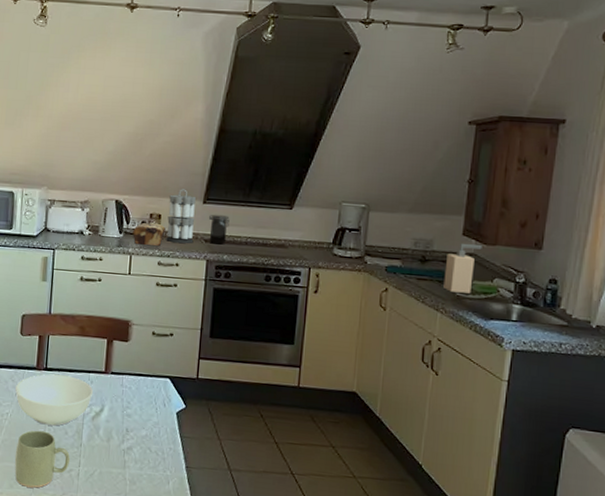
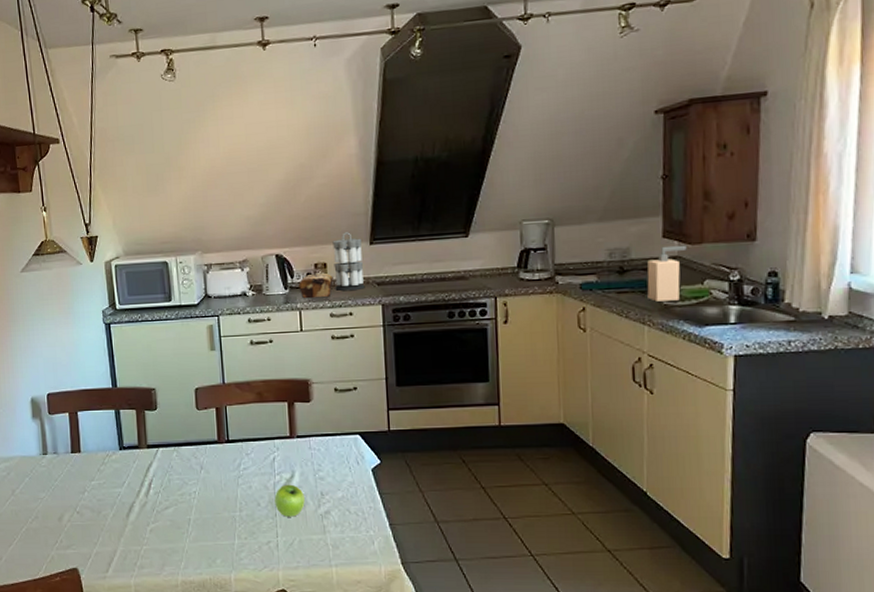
mug: present [14,430,70,488] -> none [208,505,266,564]
bowl: present [15,374,94,426] -> none [199,445,281,499]
fruit: none [81,417,111,449] -> present [274,484,305,517]
jar: present [208,214,230,245] -> none [377,253,401,286]

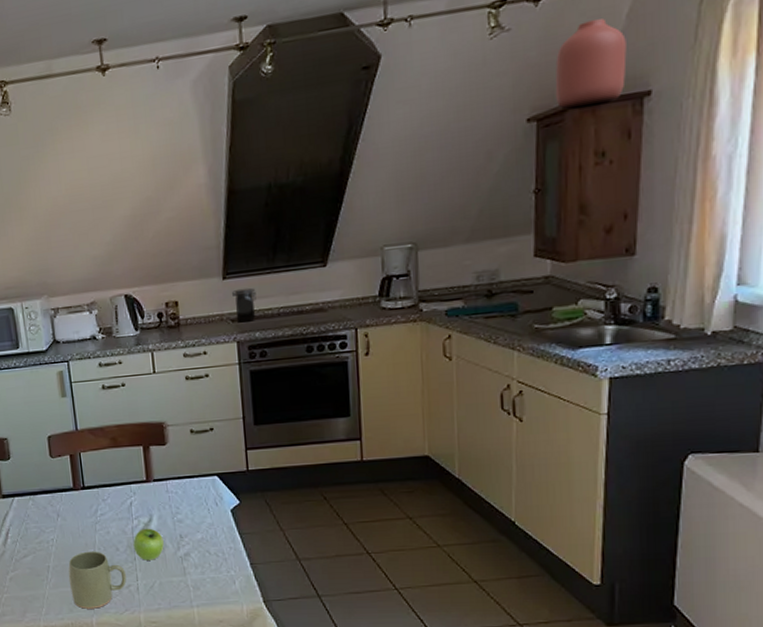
mug: none [208,505,266,564] -> present [68,551,127,609]
bread loaf: present [299,273,333,299] -> none [149,311,186,340]
spice rack: present [332,232,365,292] -> none [183,267,219,330]
jar: none [377,253,401,286] -> present [231,287,256,323]
soap dispenser: present [647,245,687,302] -> none [517,263,560,325]
vase: none [679,25,745,105] -> present [554,18,627,111]

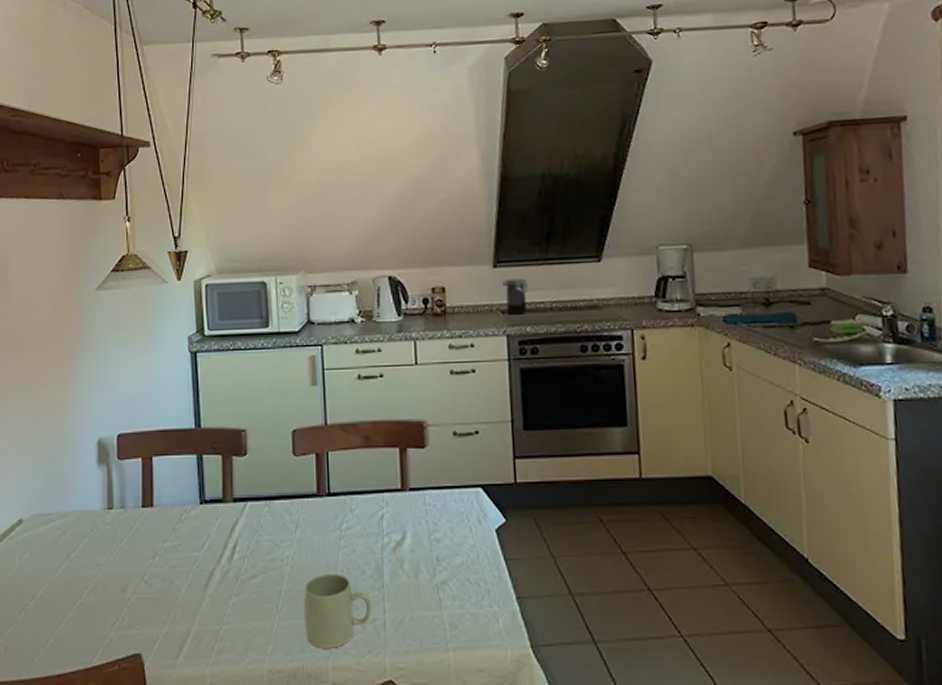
fruit: present [133,528,164,561] -> none [382,547,418,588]
vase: present [554,18,627,111] -> none [816,47,882,128]

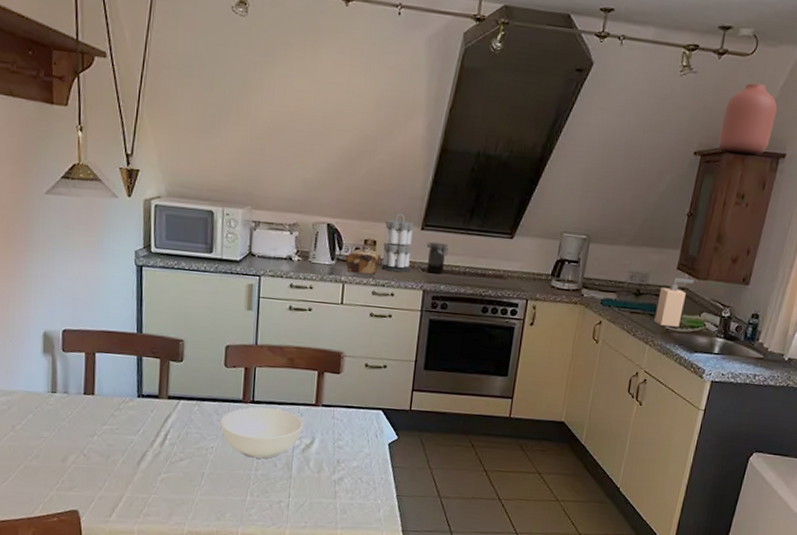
bowl: none [295,500,391,565] -> present [220,407,304,459]
mug: present [303,573,371,648] -> none [221,463,279,520]
bread loaf: none [414,298,453,328] -> present [345,249,381,275]
spice rack: none [452,253,488,320] -> present [381,213,414,273]
soap dispenser: none [794,275,835,338] -> present [654,277,694,327]
vase: none [816,47,882,128] -> present [717,83,777,157]

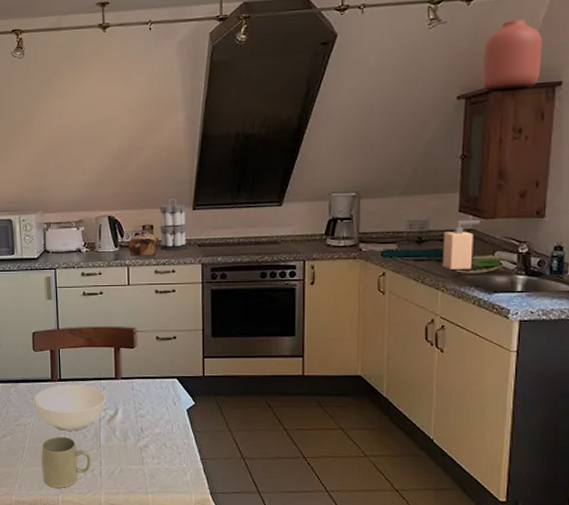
mug: none [221,463,279,520] -> present [40,436,91,488]
jar: present [426,241,449,275] -> none [199,218,220,248]

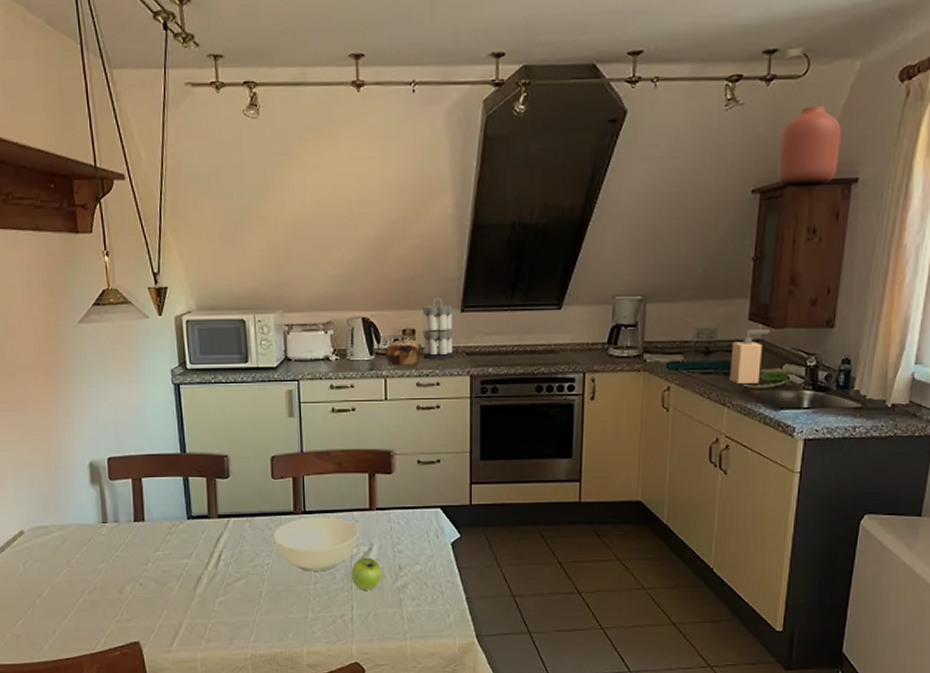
mug: present [40,436,91,488] -> none [281,578,341,638]
fruit: none [99,420,126,449] -> present [351,557,382,590]

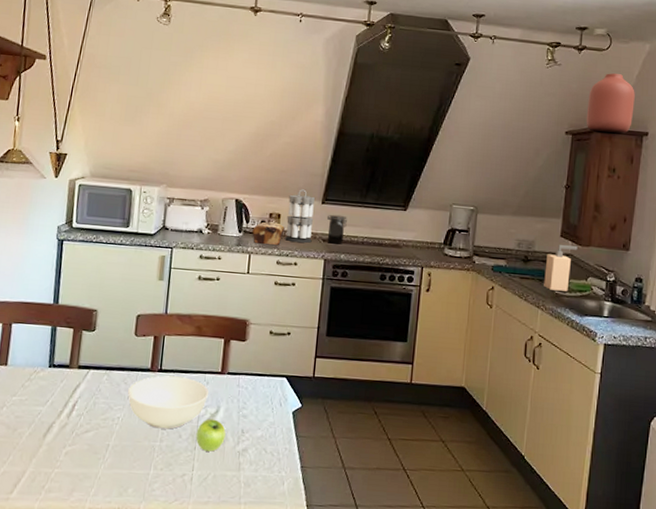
jar: none [468,322,492,357] -> present [326,214,347,244]

